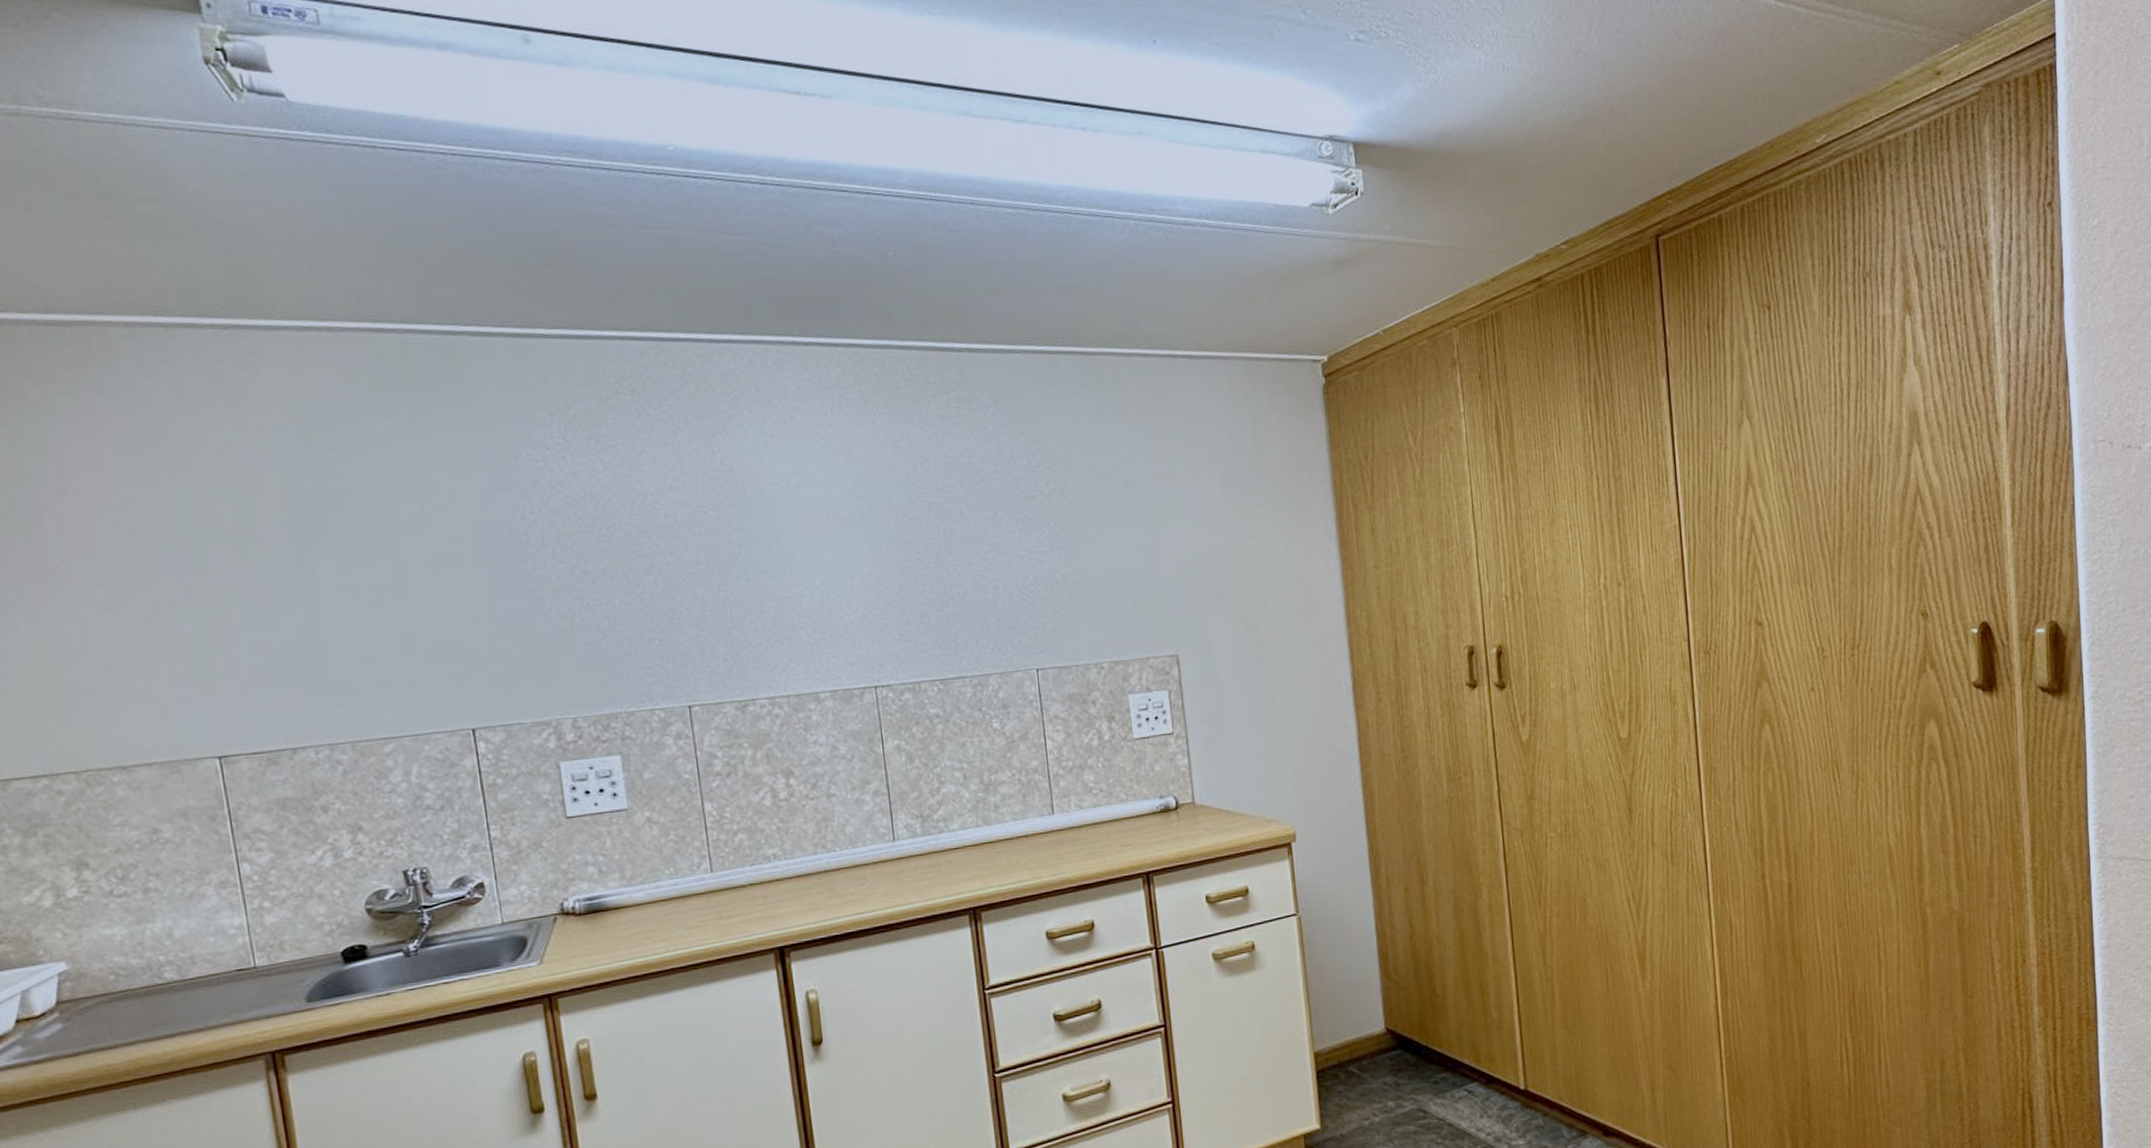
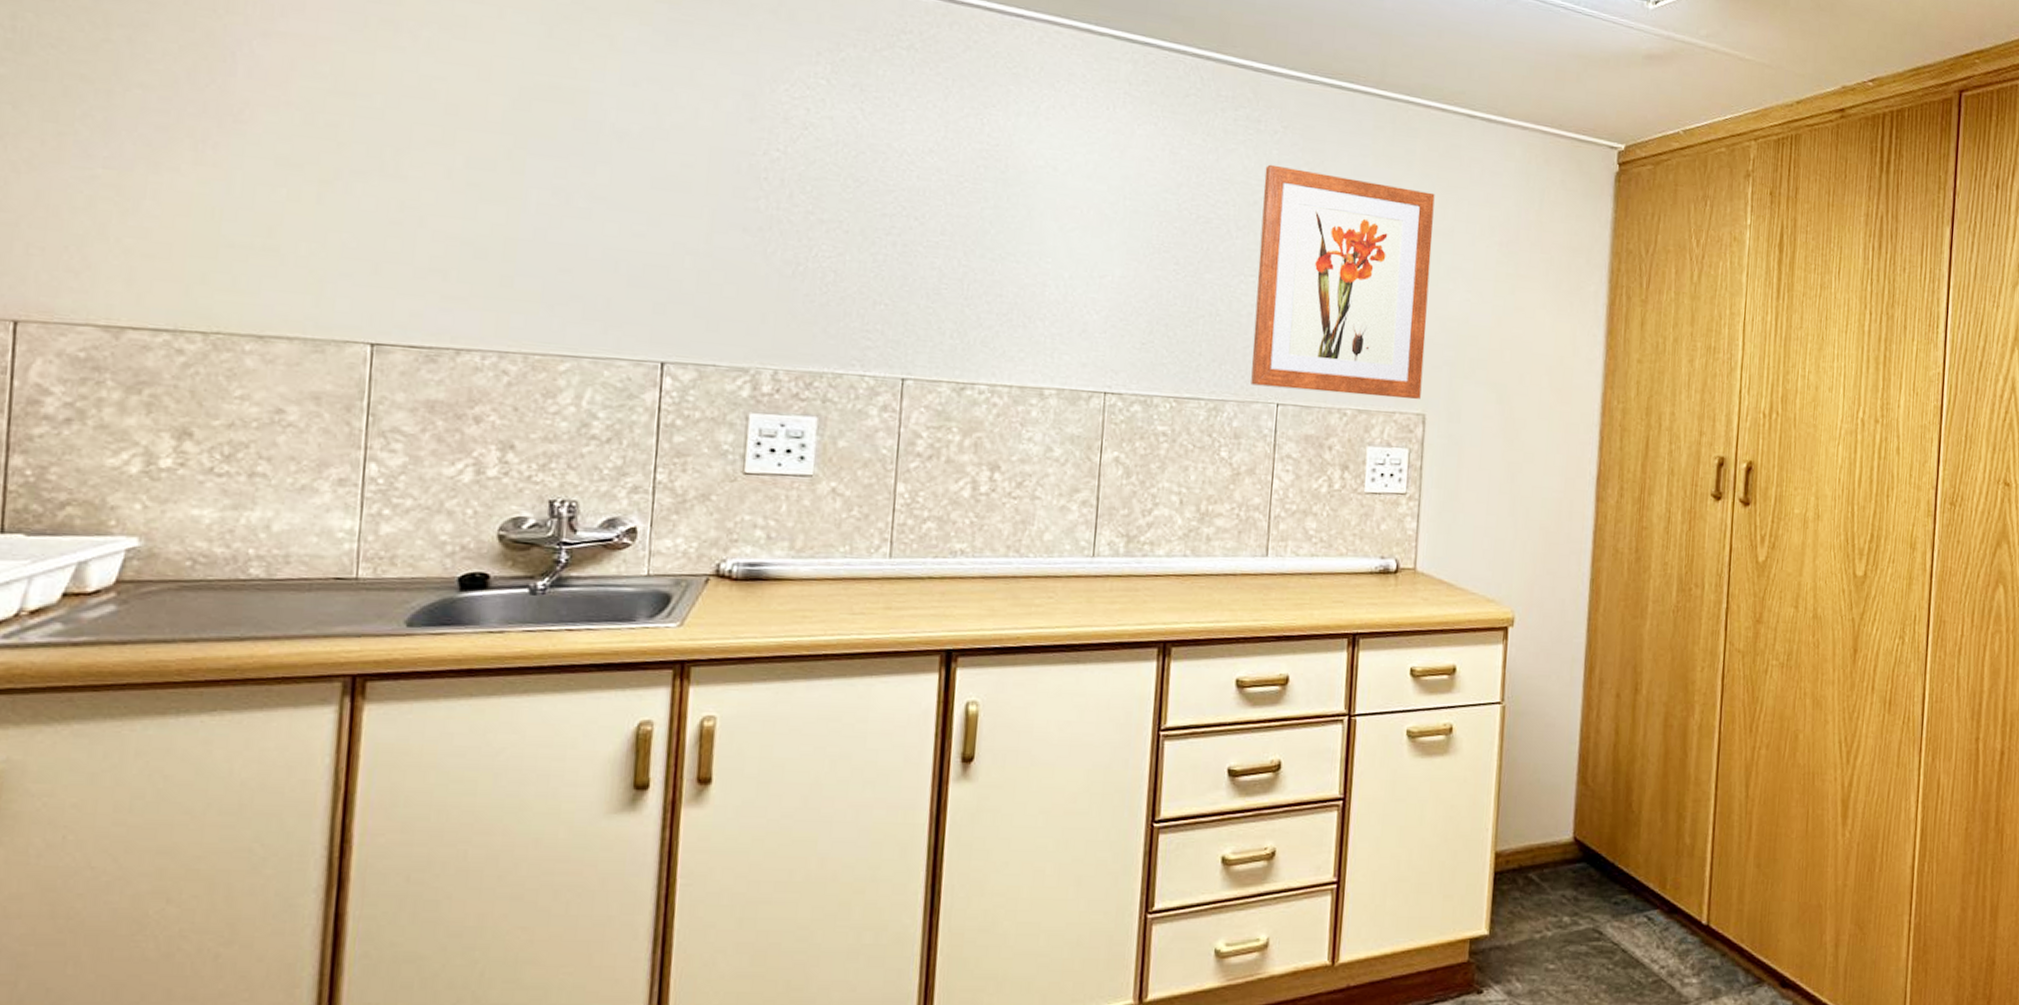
wall art: none [984,439,1171,656] -> present [1251,164,1435,400]

